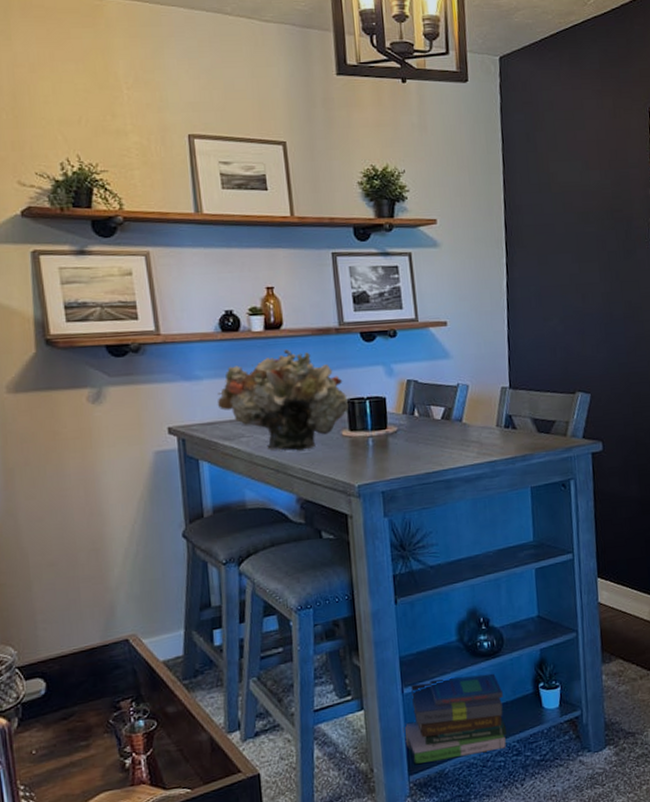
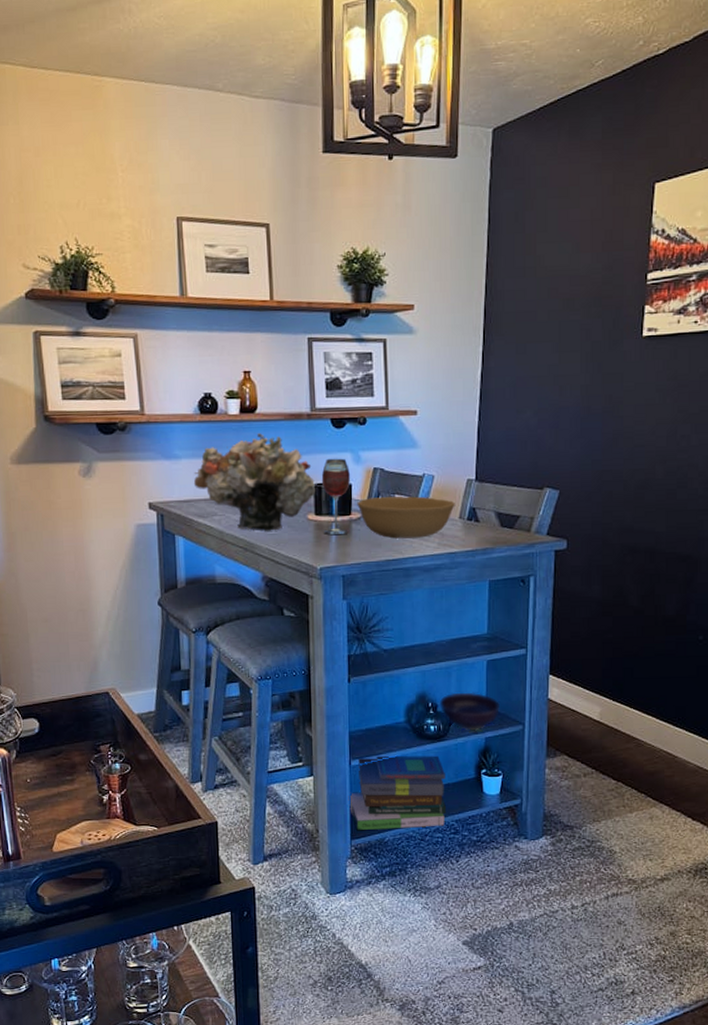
wineglass: none [353,371,384,451] -> present [321,458,351,535]
bowl: none [392,406,492,451] -> present [357,495,455,539]
bowl: none [491,602,552,644] -> present [439,692,500,731]

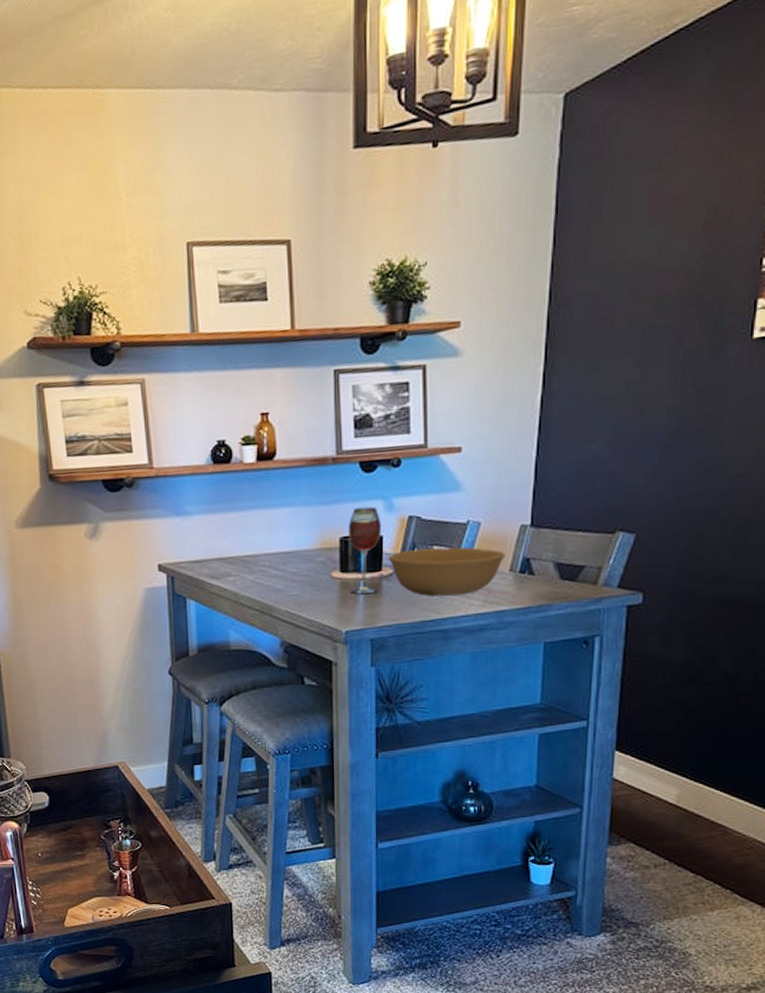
flower arrangement: present [193,433,316,532] -> none [205,482,342,593]
books: present [348,755,446,831] -> none [374,838,486,919]
bowl: present [439,692,500,731] -> none [480,769,553,813]

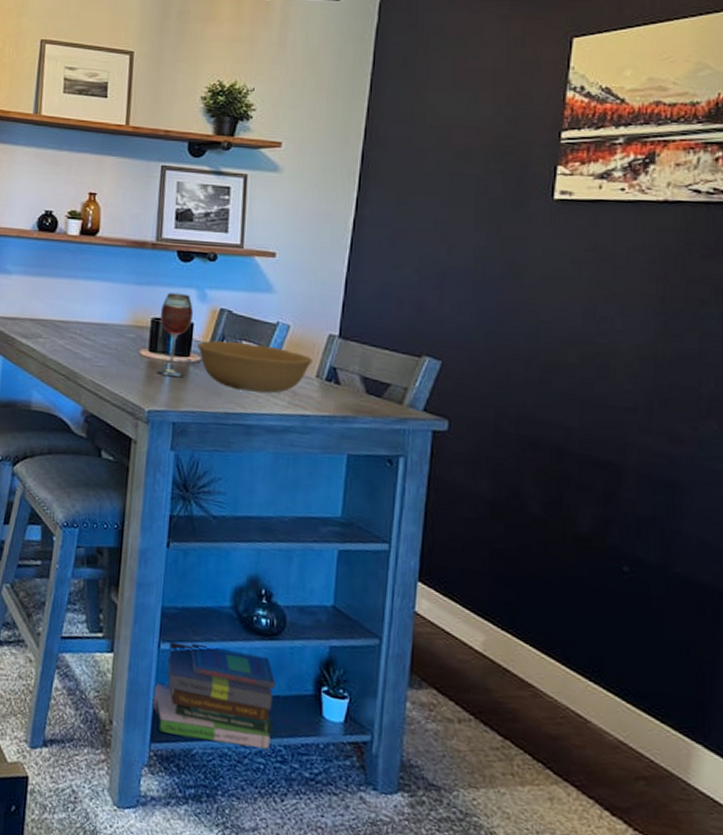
books: none [374,838,486,919] -> present [151,642,276,750]

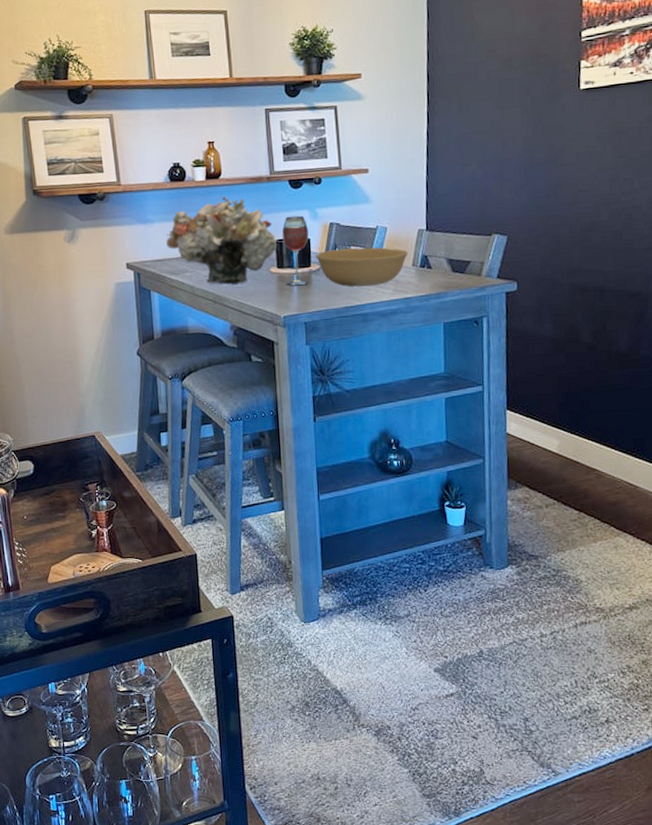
flower arrangement: none [21,257,153,362] -> present [166,196,278,286]
books: present [151,642,276,750] -> none [318,489,412,562]

